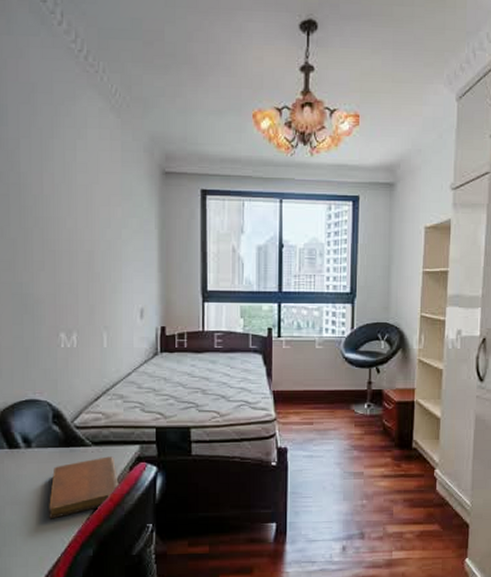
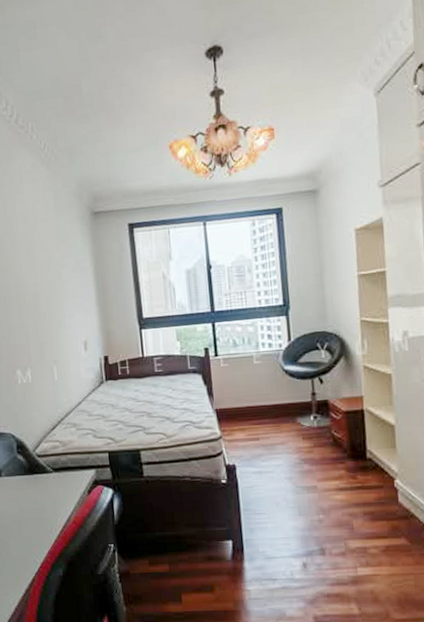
notebook: present [49,456,120,519] -> none [20,481,81,542]

